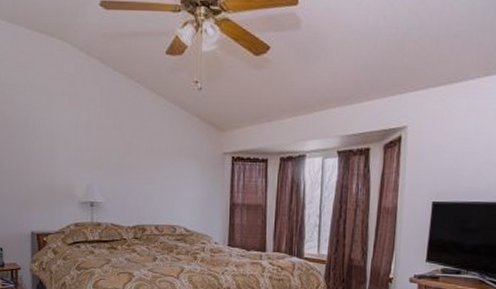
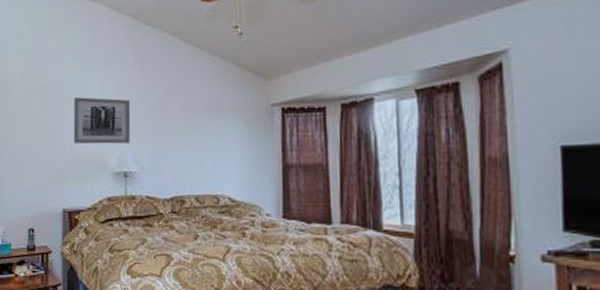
wall art: none [40,131,97,177] -> present [73,97,131,144]

